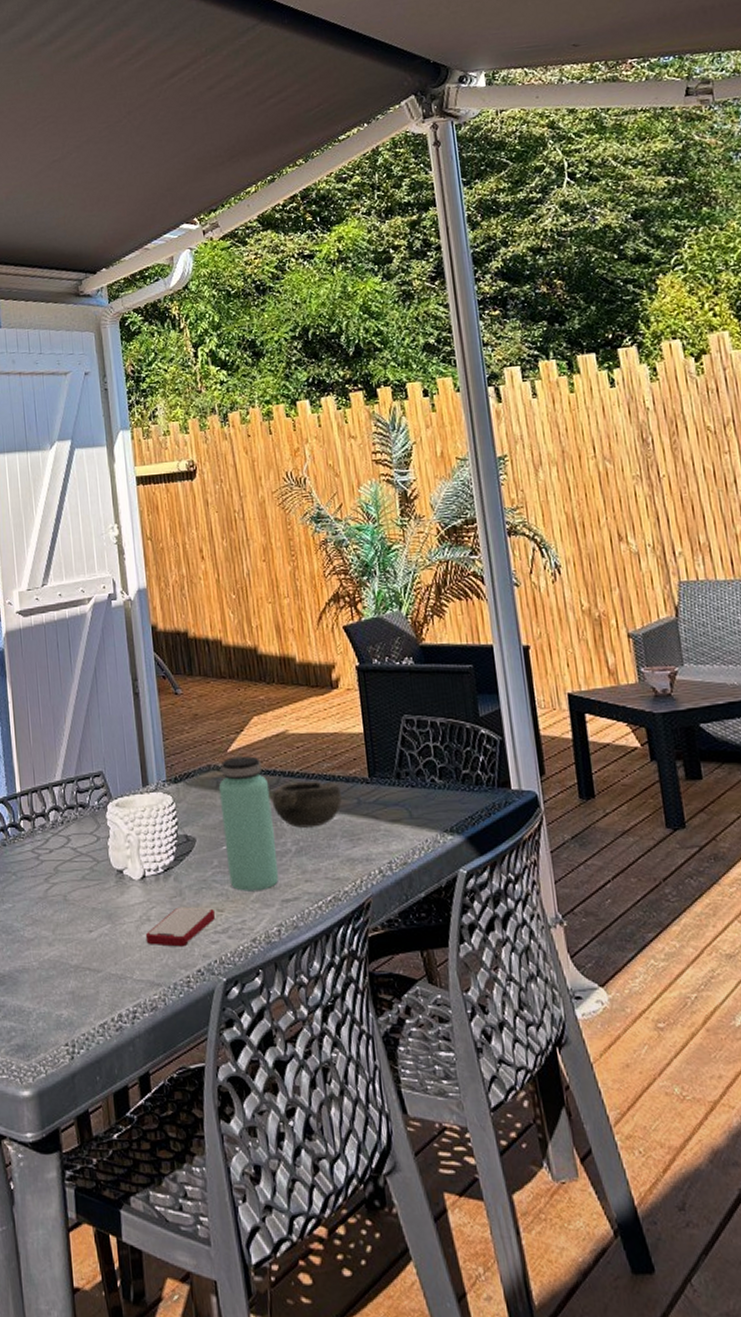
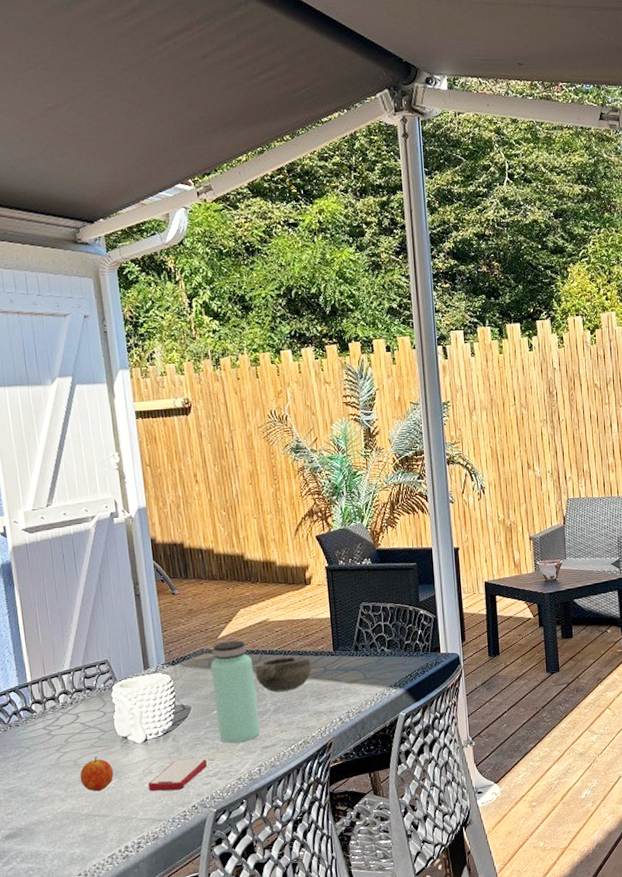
fruit: none [69,891,107,938] -> present [79,755,114,792]

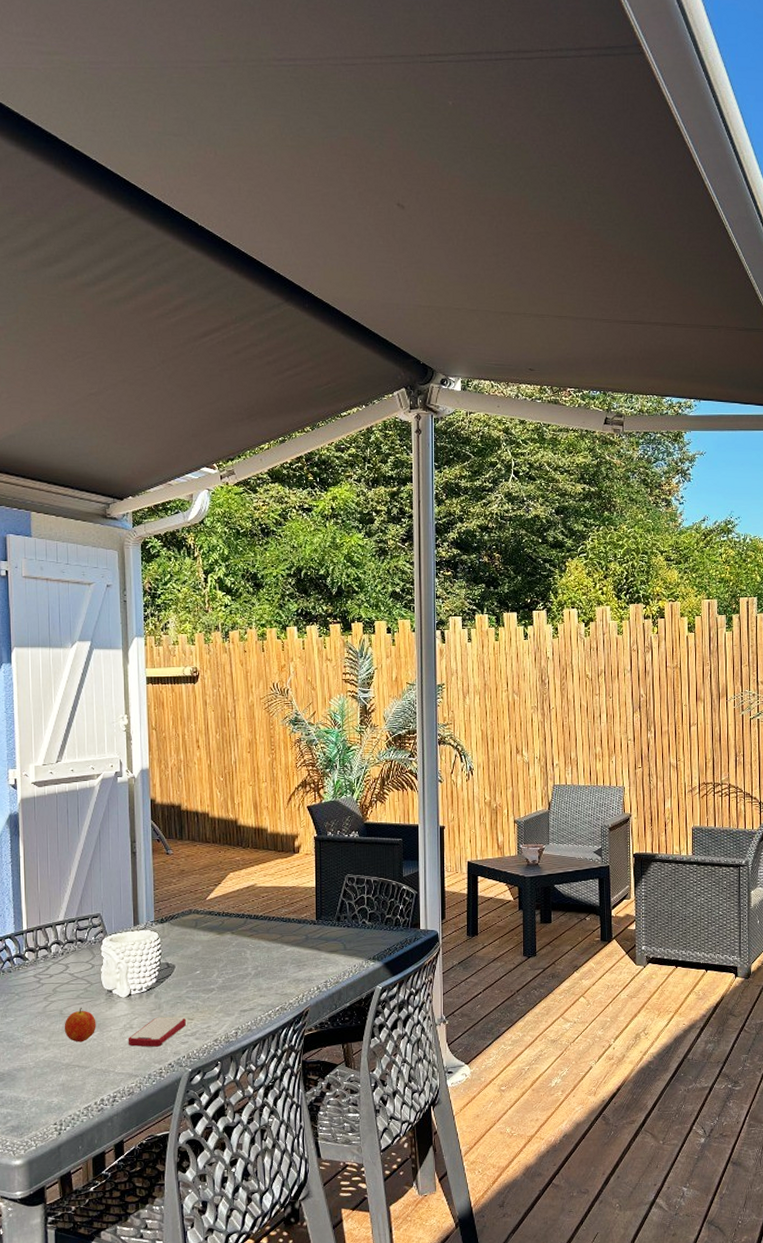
bottle: present [210,640,260,744] -> none [197,903,240,1005]
bowl: present [255,656,312,692] -> none [239,922,295,957]

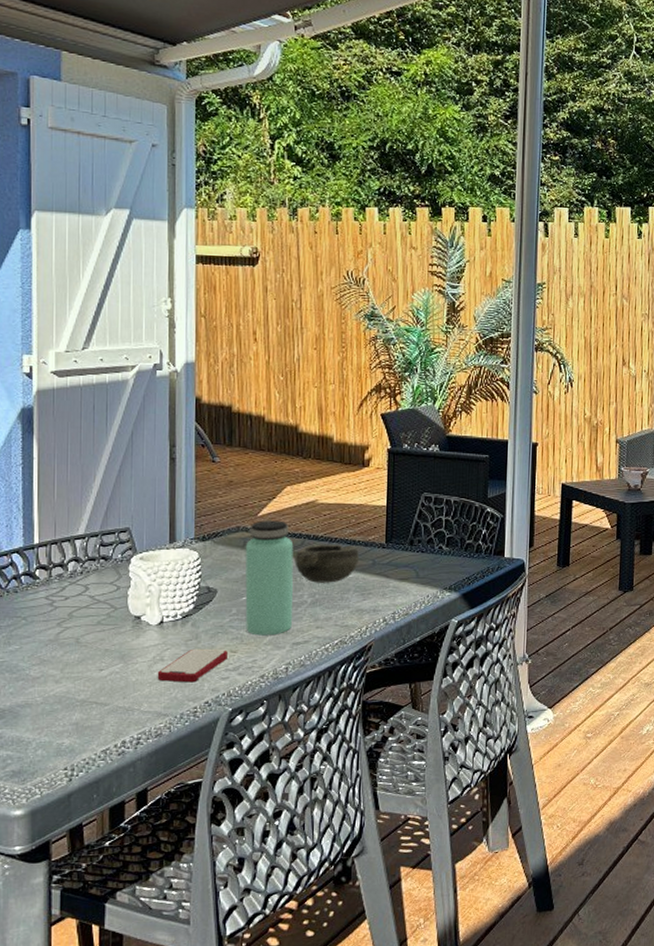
fruit: present [64,1007,96,1043] -> none [80,635,120,676]
bottle: none [197,903,240,1005] -> present [245,520,294,636]
bowl: none [239,922,295,957] -> present [294,544,360,583]

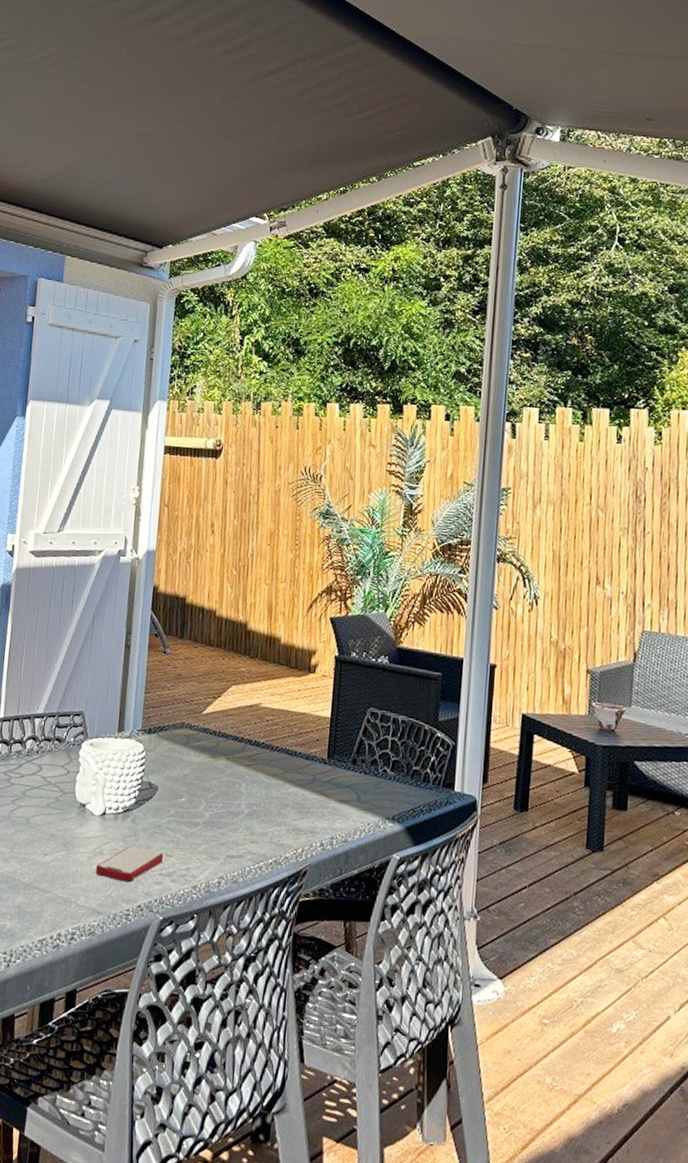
bottle: present [245,520,294,636] -> none [182,719,235,844]
bowl: present [294,544,360,583] -> none [234,751,300,796]

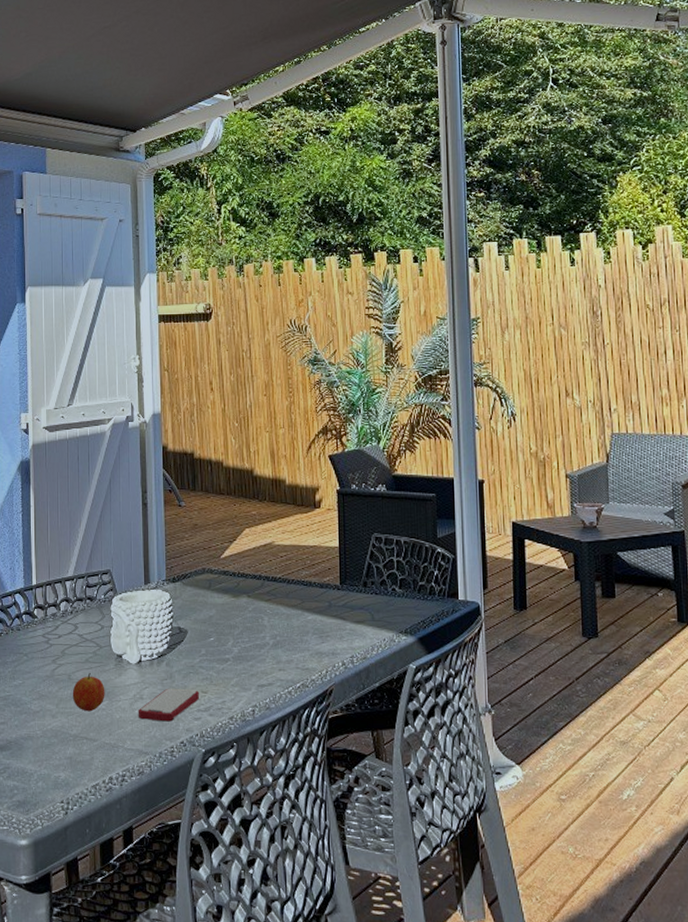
fruit: none [28,818,64,861] -> present [72,672,105,712]

